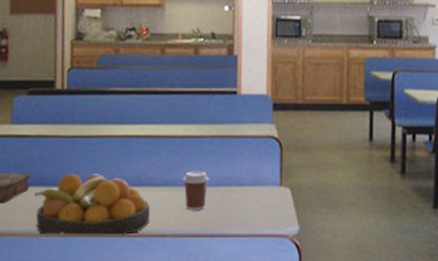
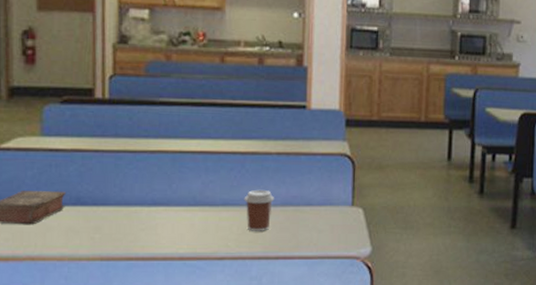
fruit bowl: present [34,174,150,237] -> none [70,192,207,260]

